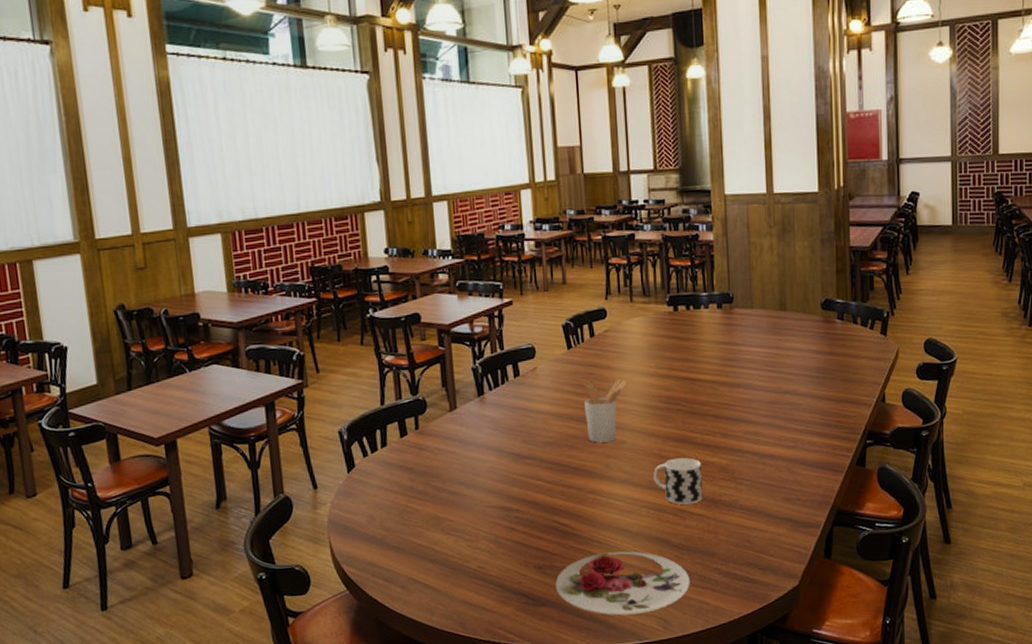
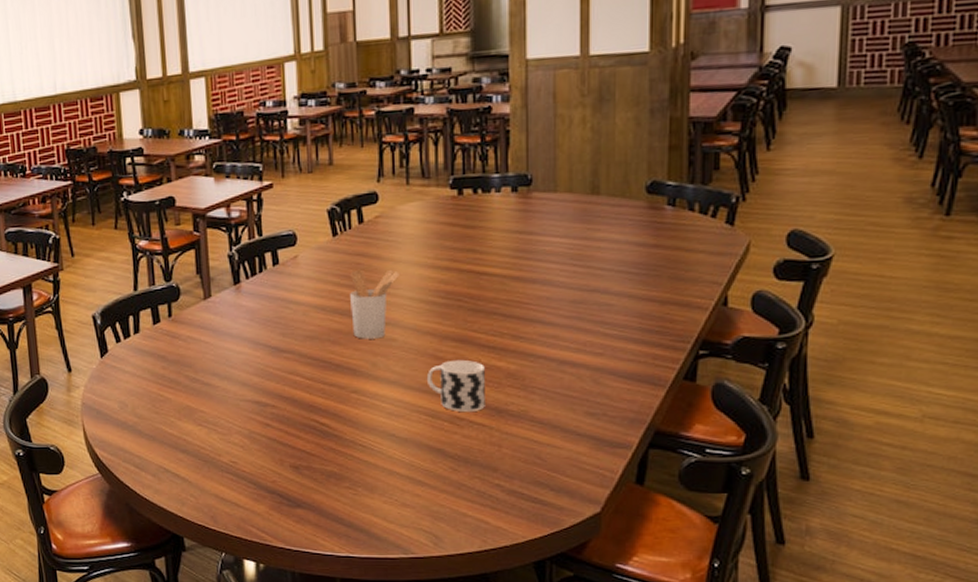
plate: present [555,551,690,615] -> none [312,457,466,526]

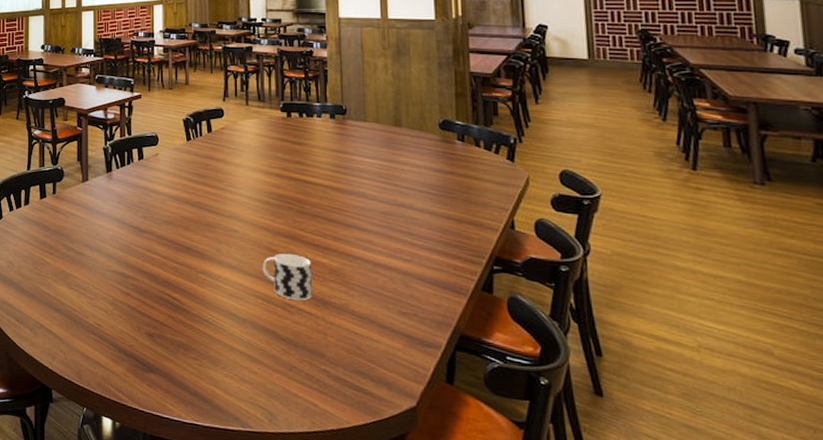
utensil holder: present [350,269,399,339] -> none [200,169,240,229]

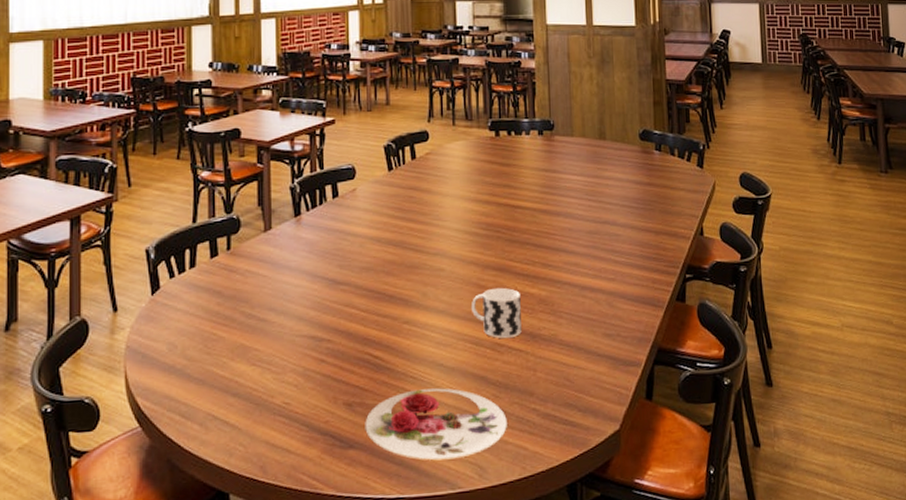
plate: none [164,332,297,401] -> present [365,388,507,461]

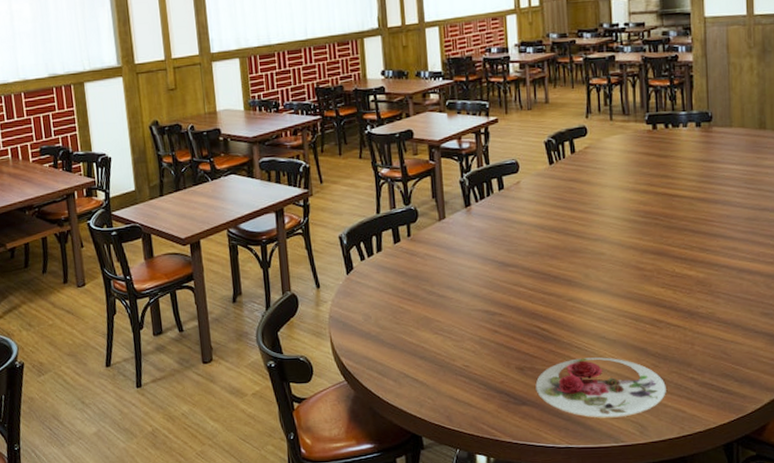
cup: present [472,287,522,339] -> none [631,270,680,316]

